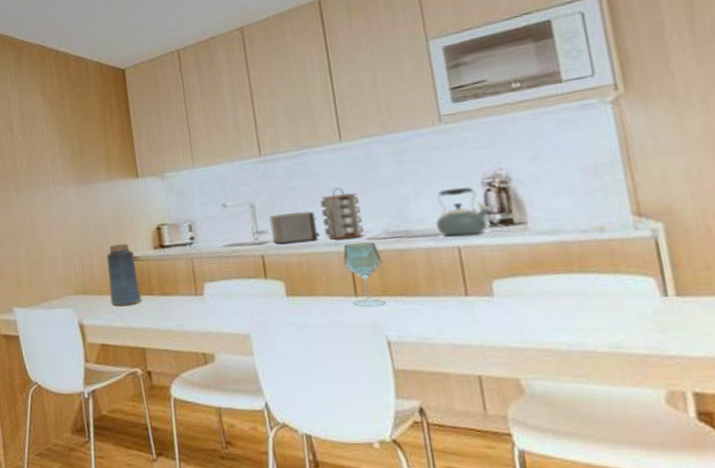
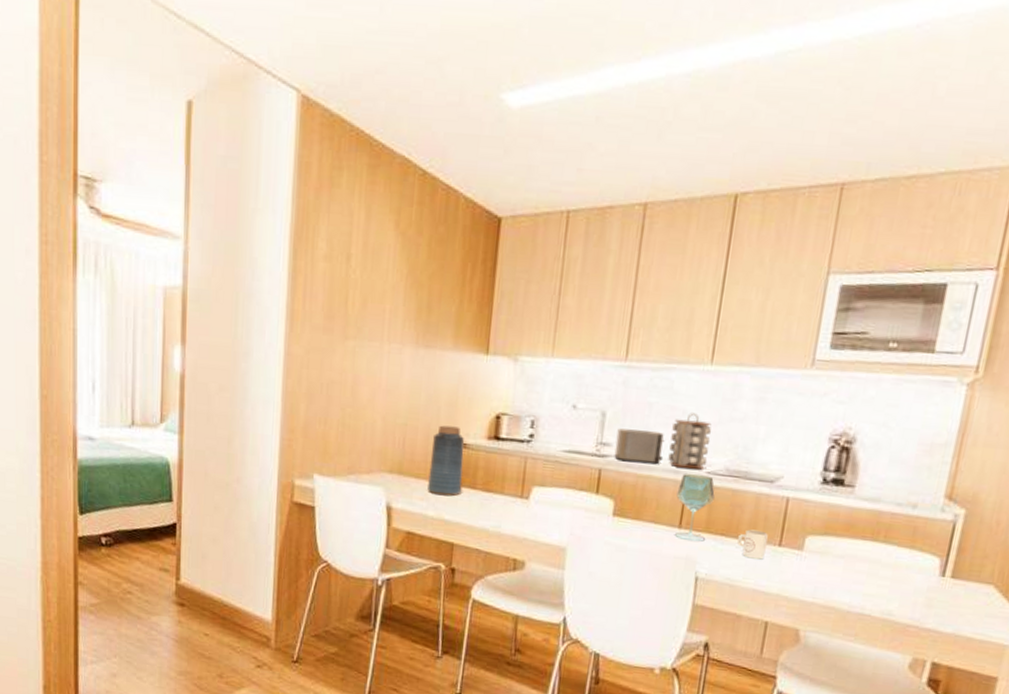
mug: none [419,284,454,314] -> present [737,529,768,560]
kettle: present [435,187,493,236] -> none [774,438,830,489]

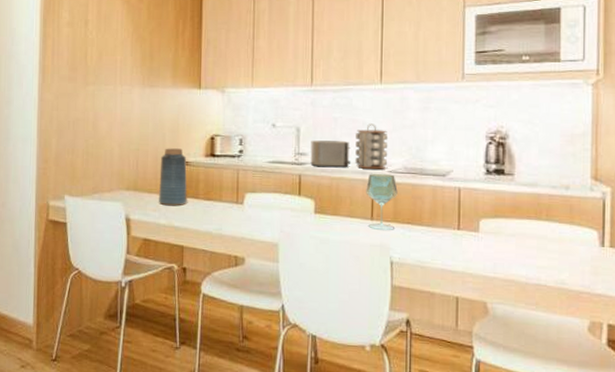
mug: present [737,529,768,560] -> none [422,217,448,242]

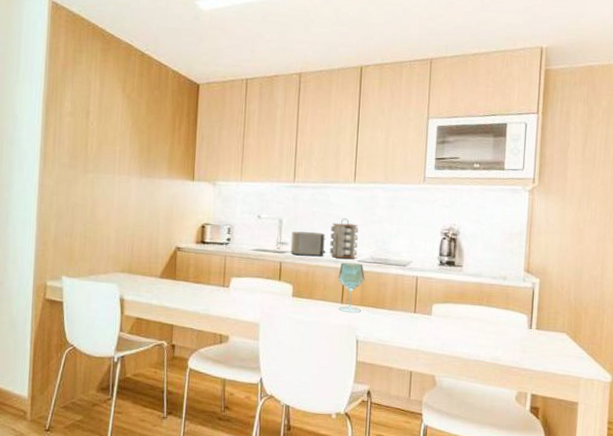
vase: present [159,148,188,206] -> none [152,234,179,288]

